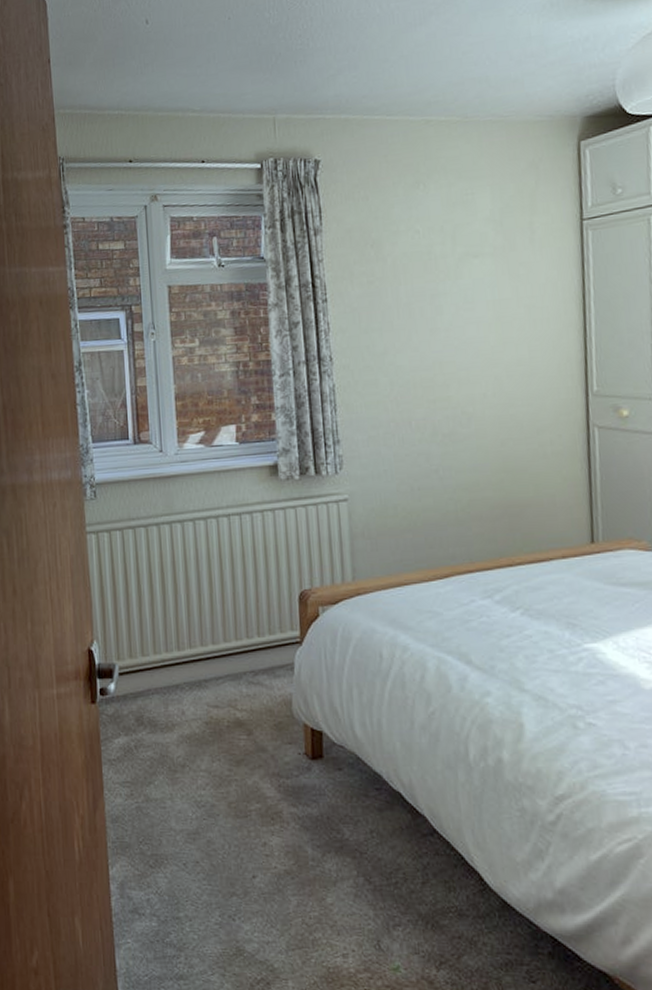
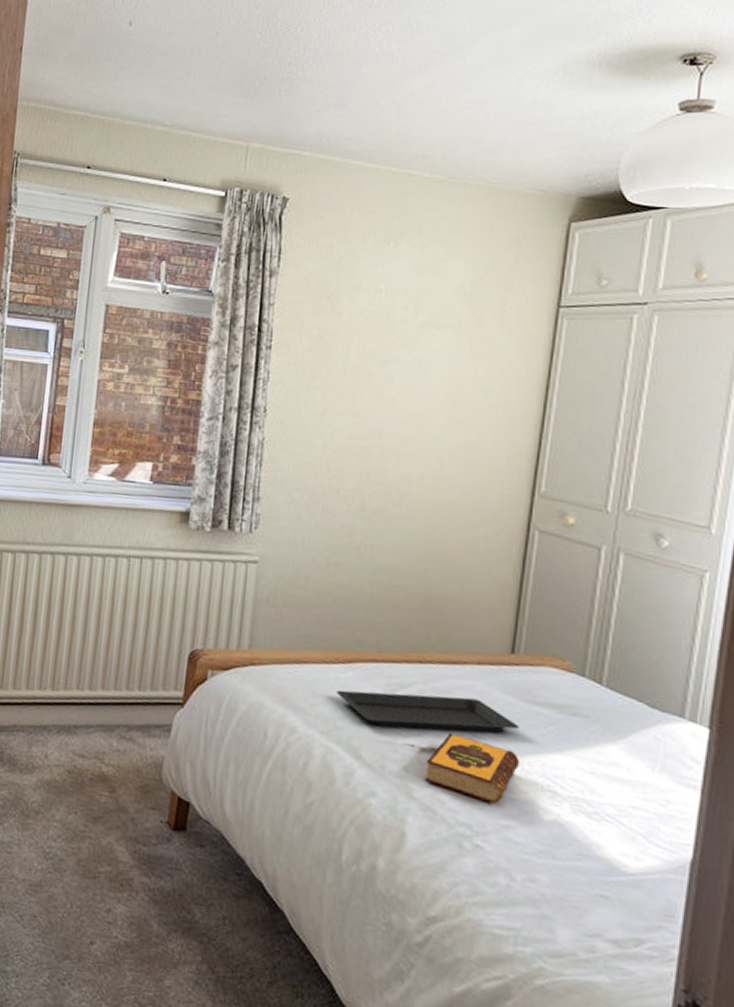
serving tray: none [439,590,610,631] -> present [337,690,519,733]
hardback book: none [531,624,615,683] -> present [425,732,519,804]

